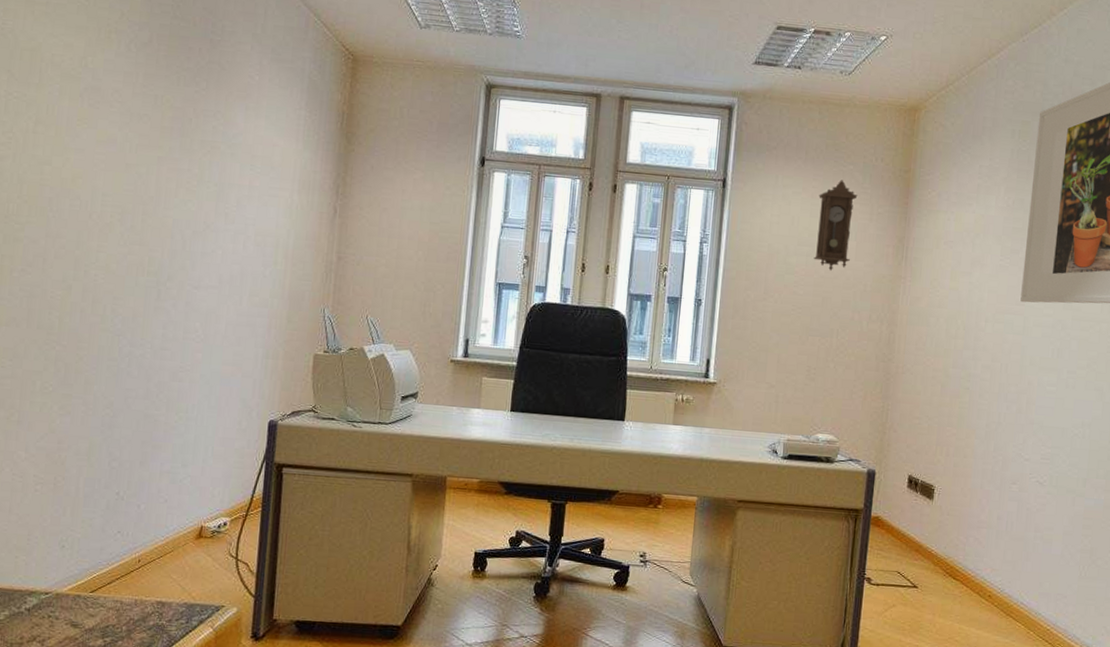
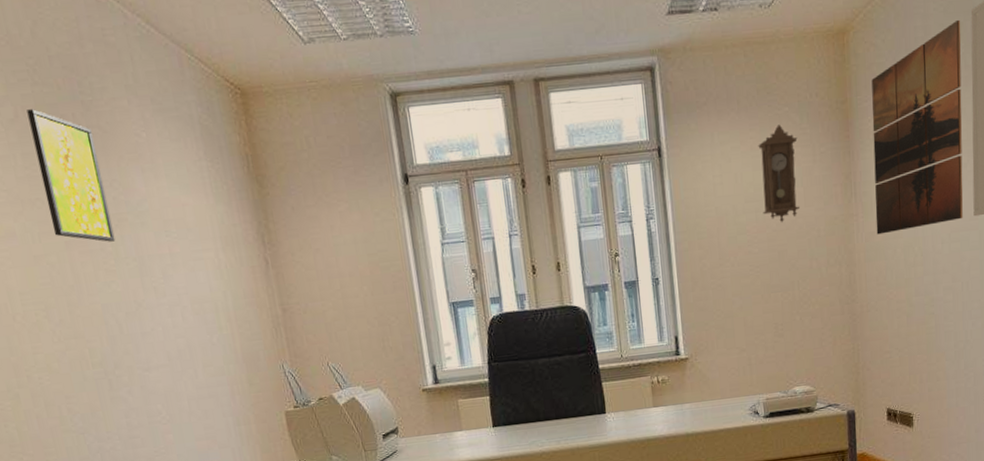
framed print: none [150,37,212,165] -> present [27,109,116,242]
wall art: none [922,118,1029,302] -> present [871,19,963,235]

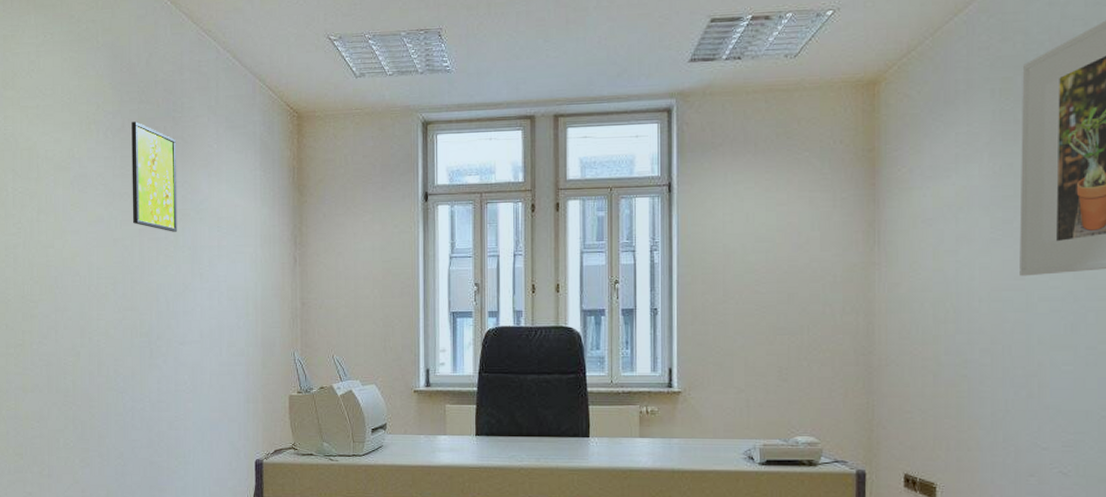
pendulum clock: present [758,124,800,223] -> none [773,168,817,266]
wall art: present [871,19,963,235] -> none [901,74,1010,286]

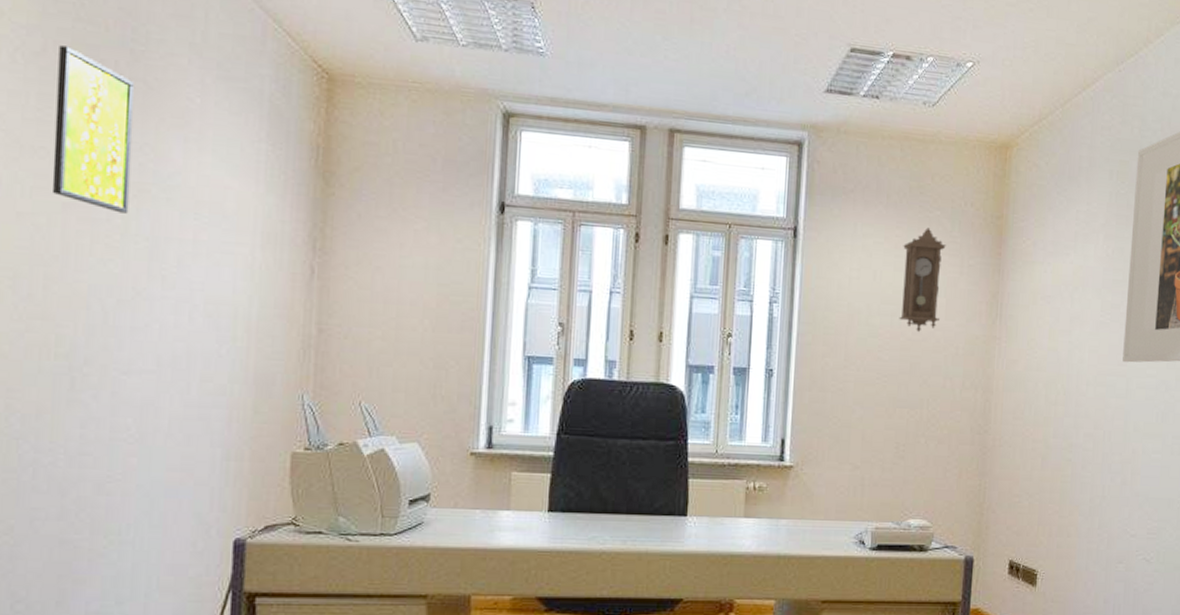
pendulum clock: none [773,168,817,266] -> present [899,227,946,333]

